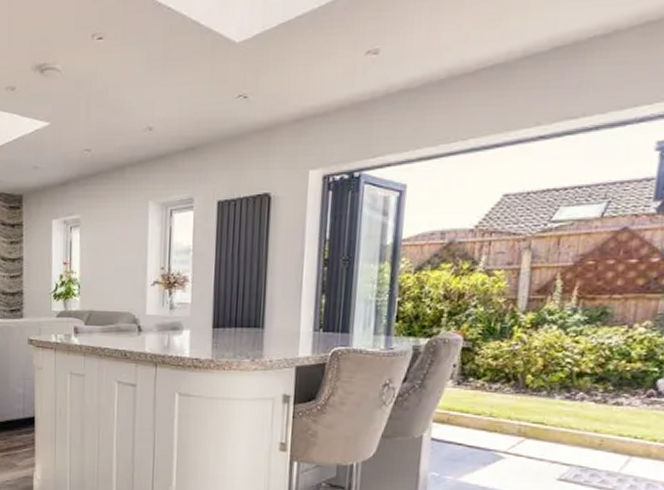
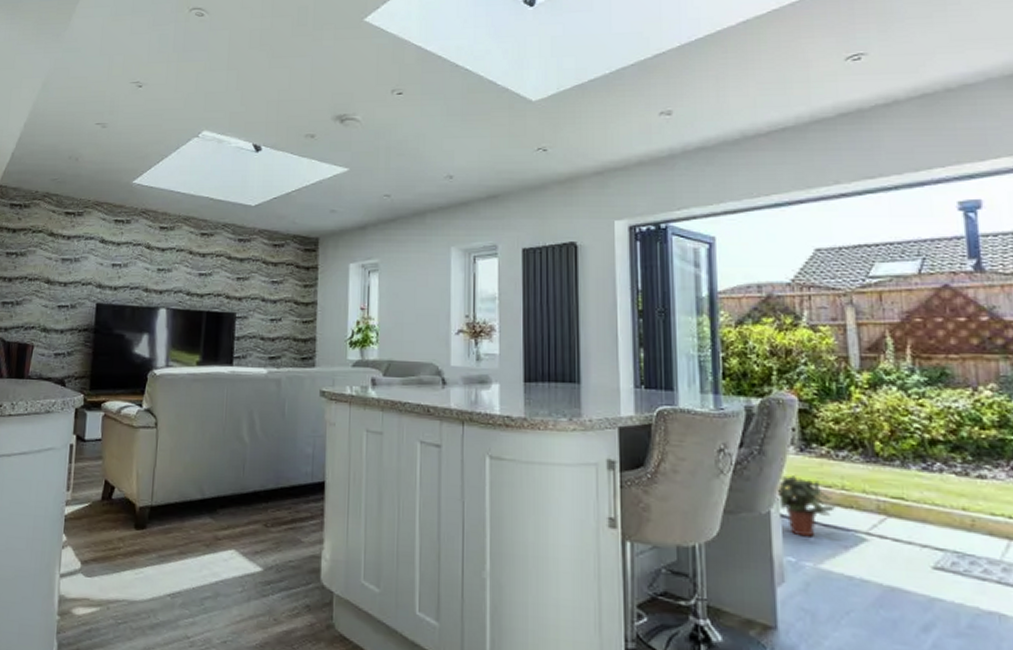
potted plant: none [430,405,481,456] -> present [777,475,835,537]

